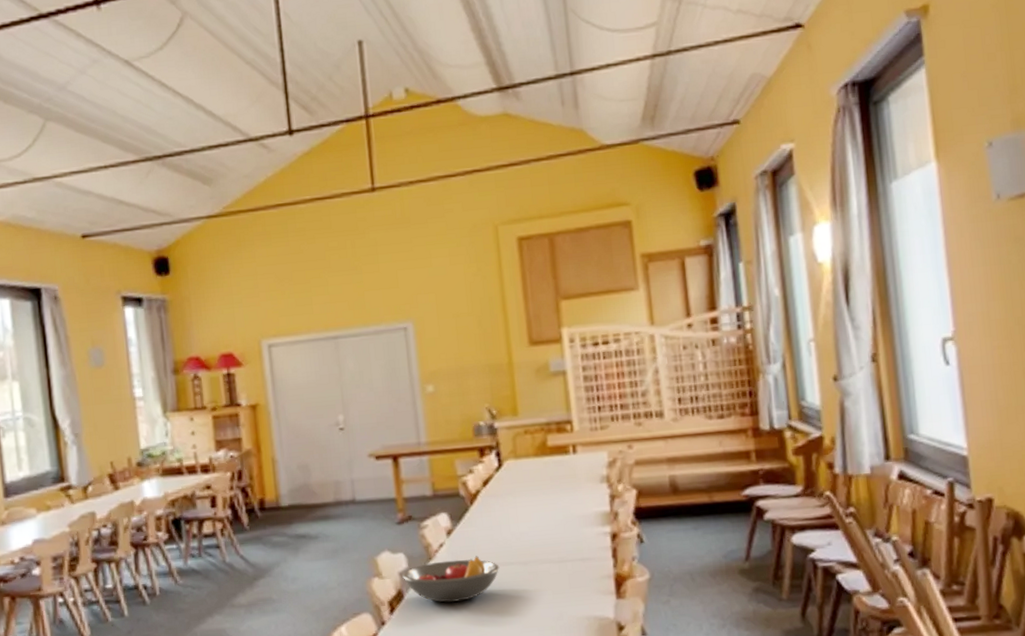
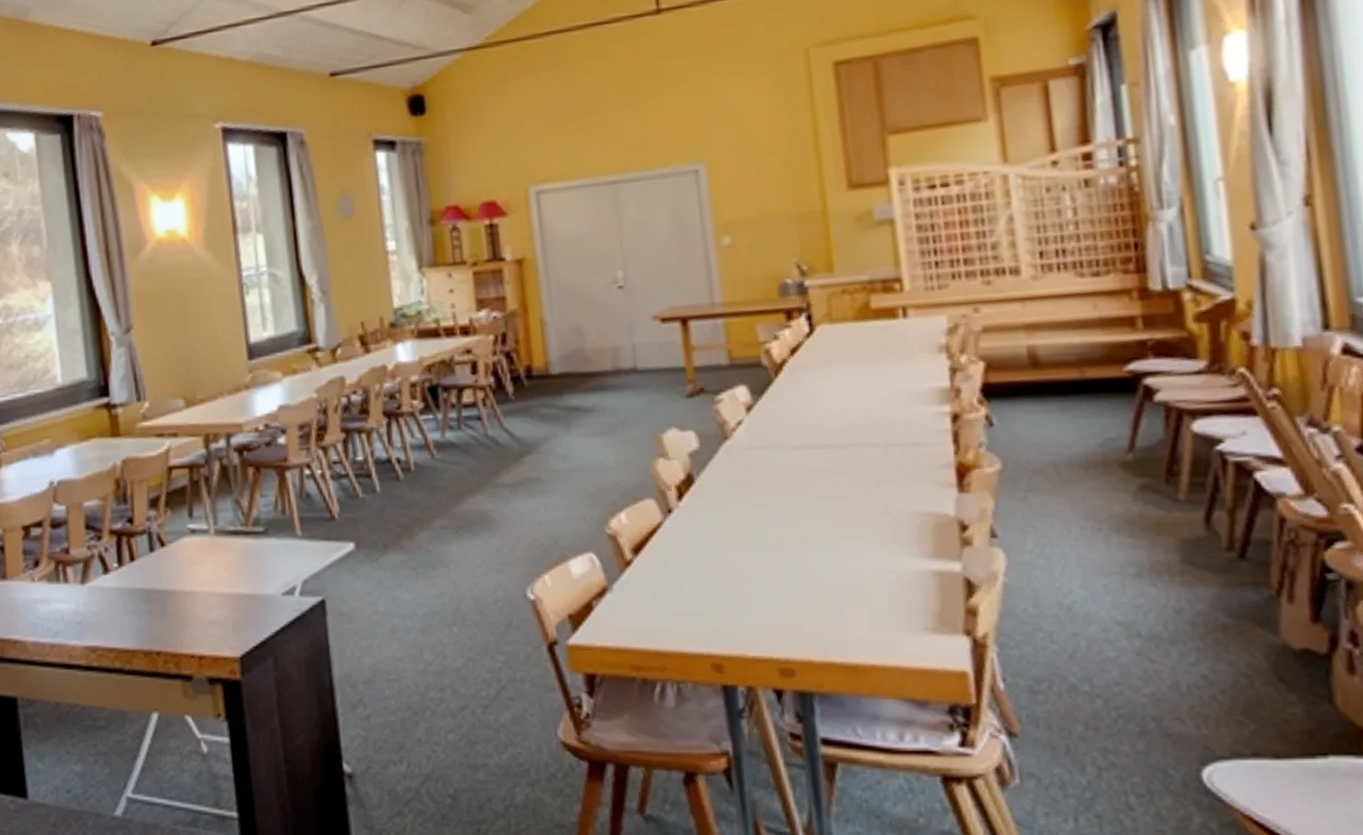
fruit bowl: present [402,556,500,603] -> none [693,436,811,491]

